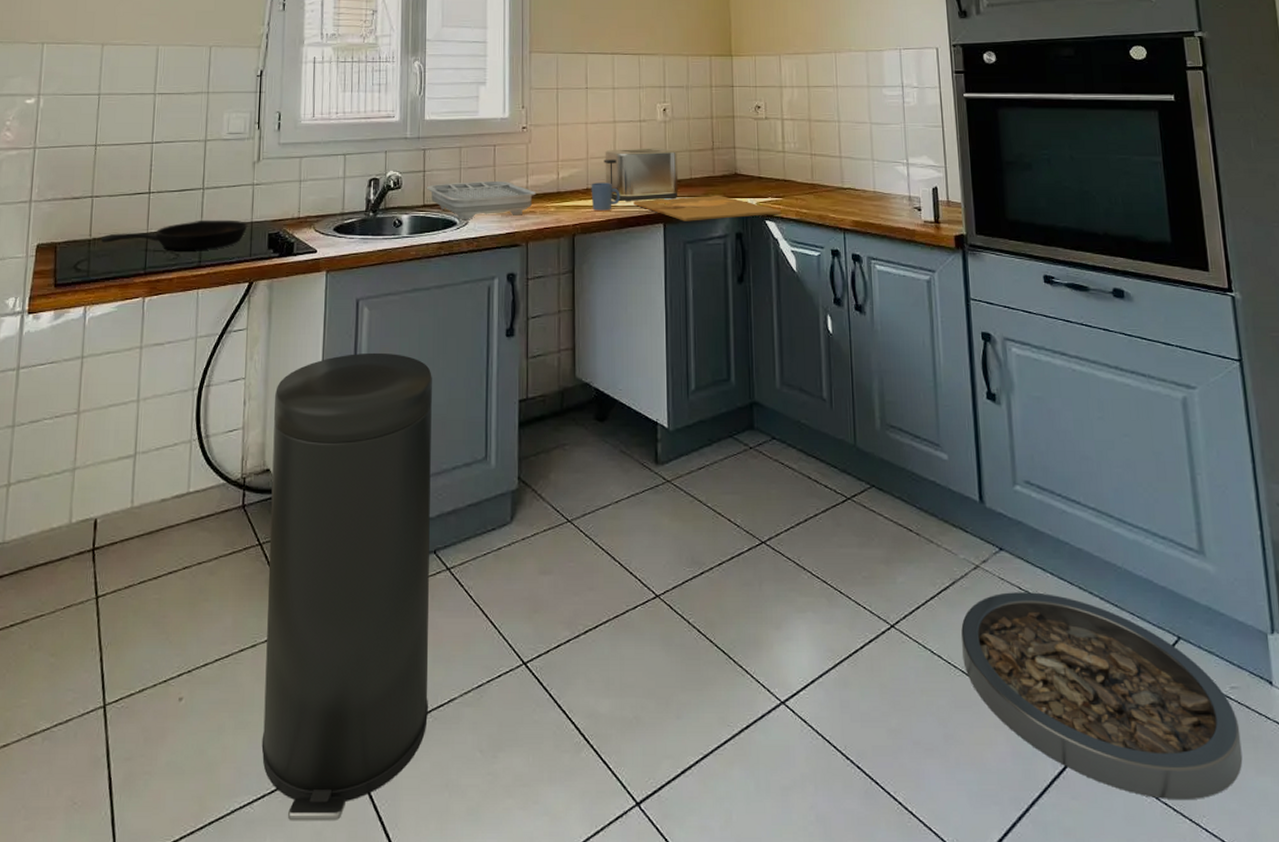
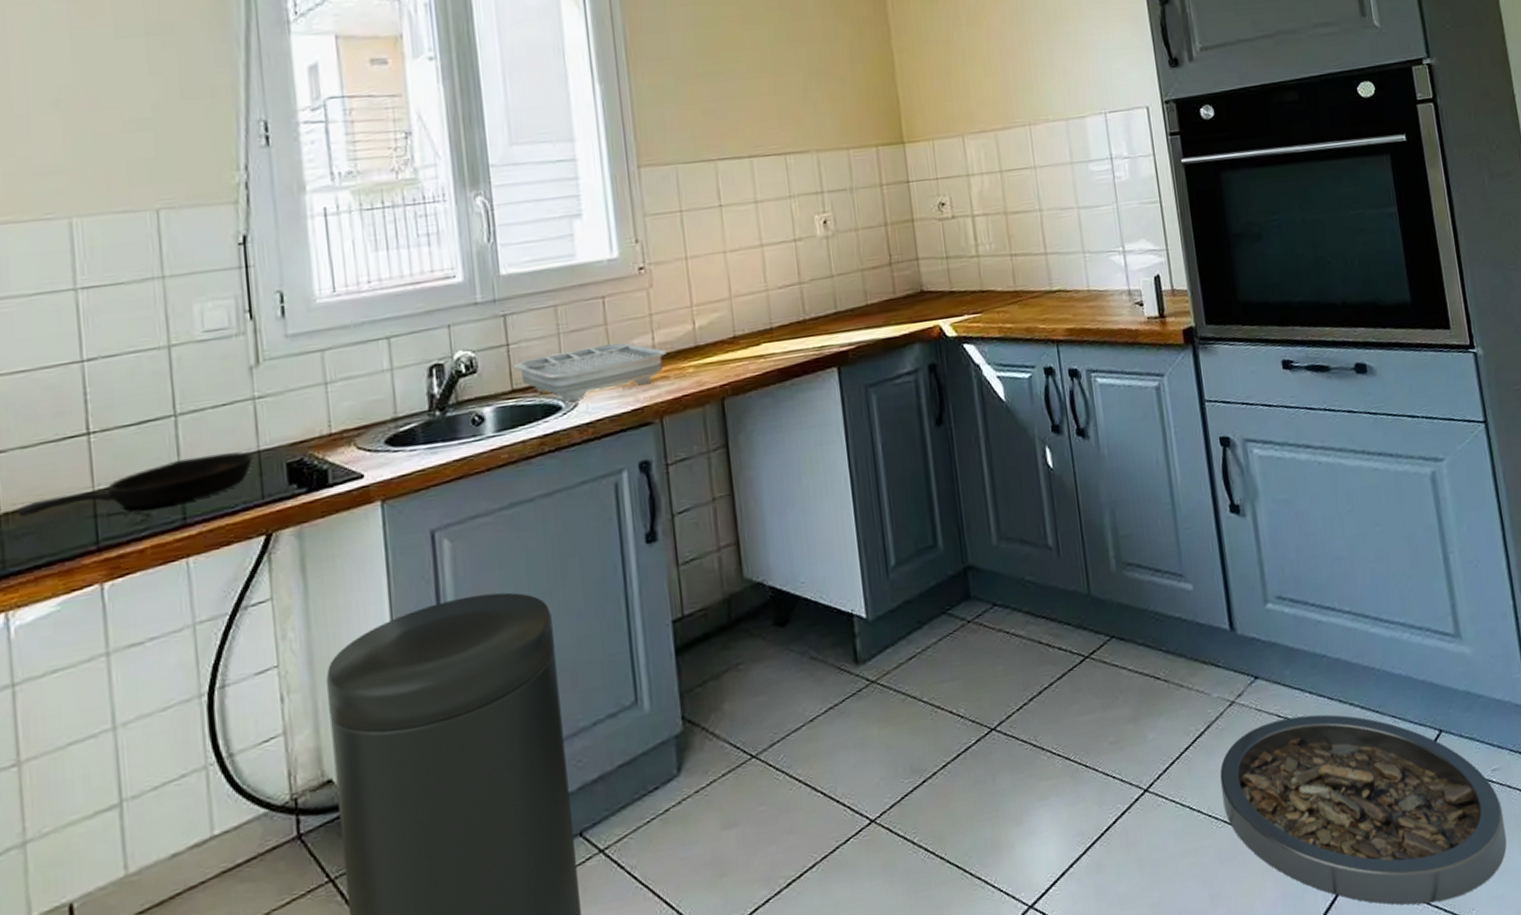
mug: present [591,183,621,212] -> none [739,325,779,365]
toaster: present [604,148,678,202] -> none [752,271,852,347]
cutting board: present [634,195,782,221] -> none [796,320,982,360]

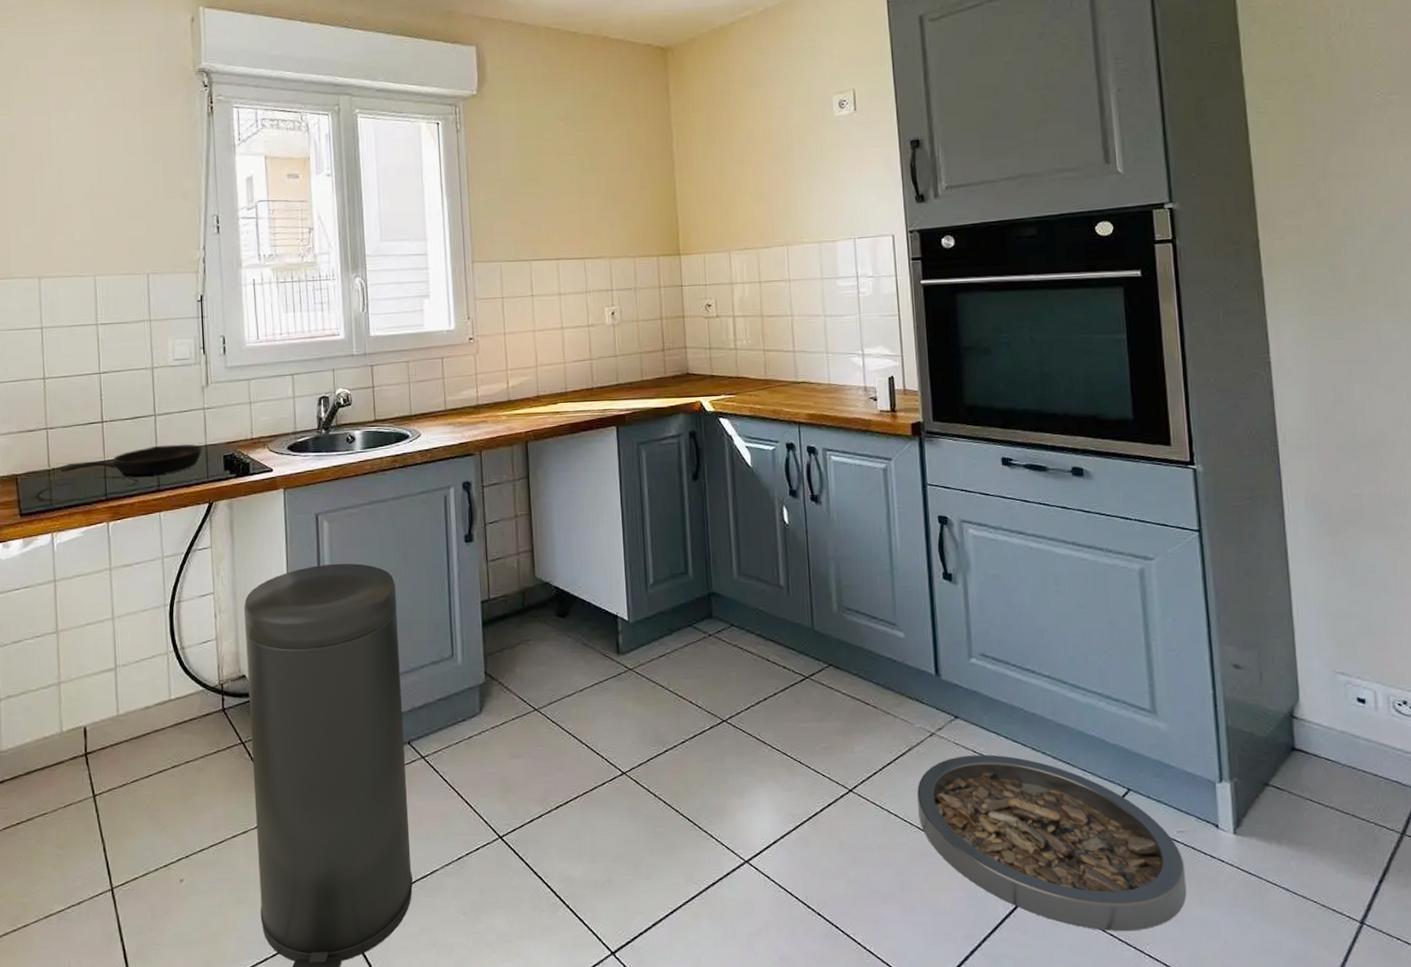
dish rack: present [512,342,668,402] -> none [376,392,487,432]

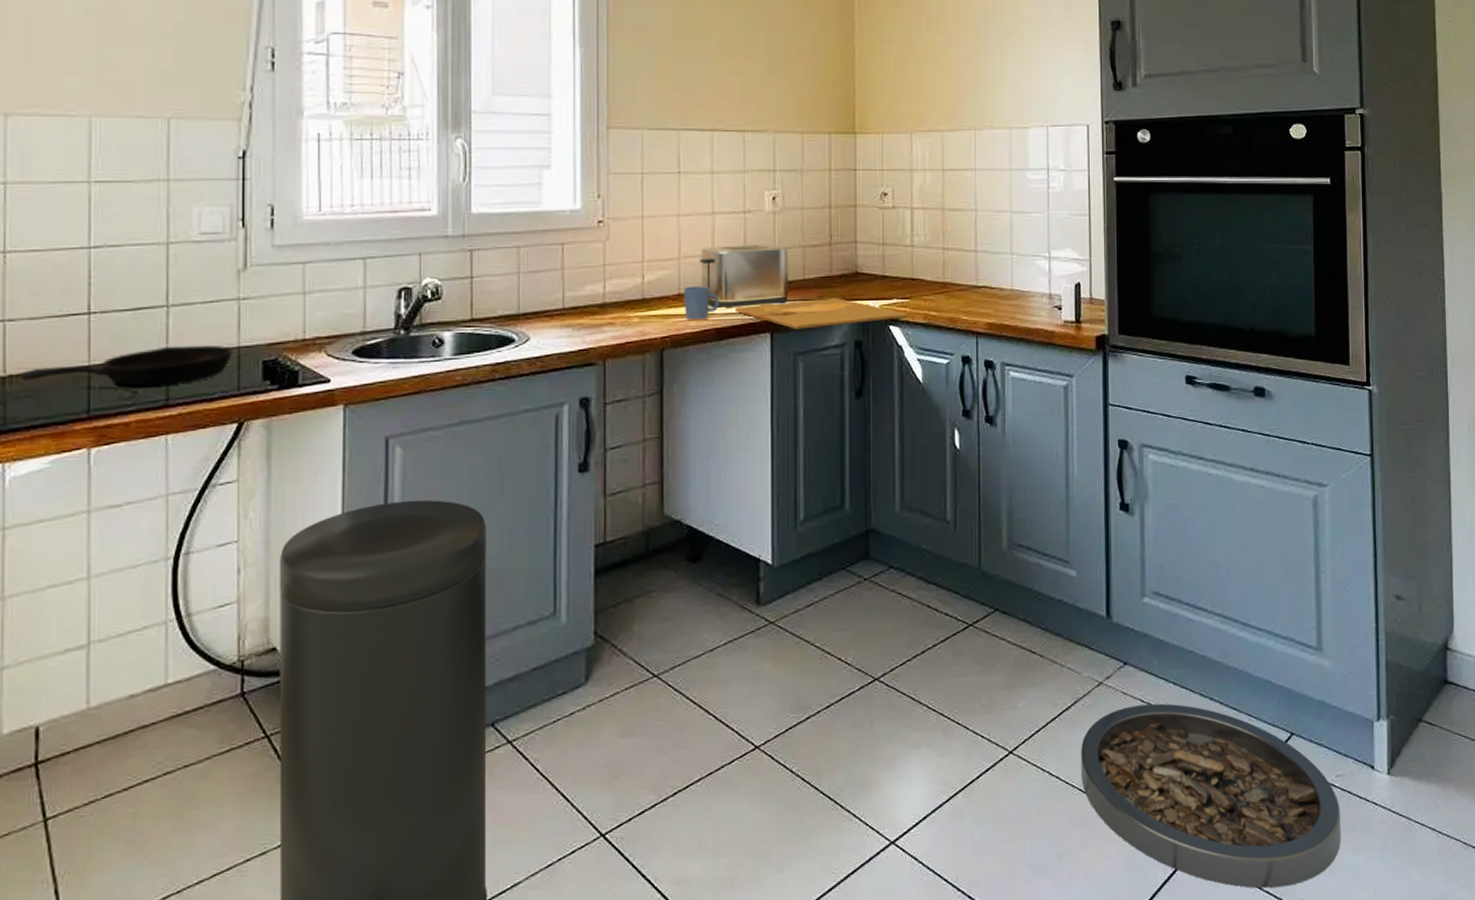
mug: none [541,389,572,418] -> present [683,286,719,321]
toaster: none [553,351,630,407] -> present [699,244,789,309]
cutting board: none [585,395,736,423] -> present [735,297,908,330]

